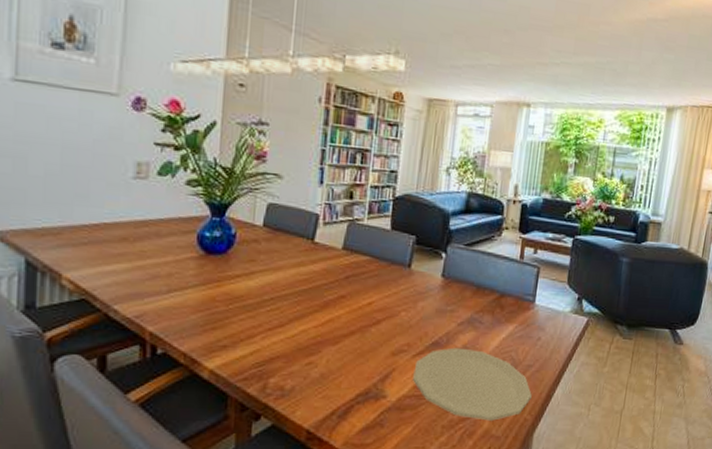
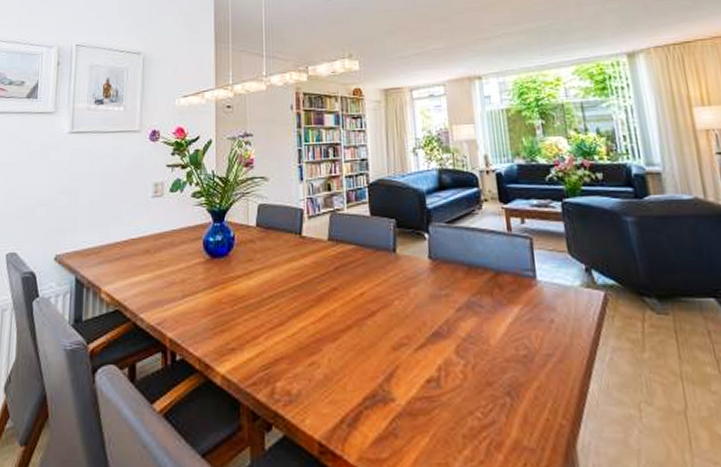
plate: present [413,347,532,421] -> none [418,337,562,428]

